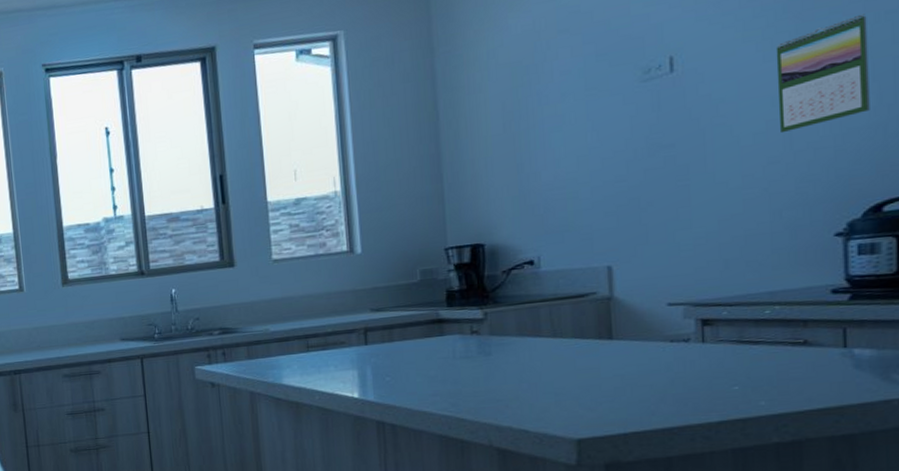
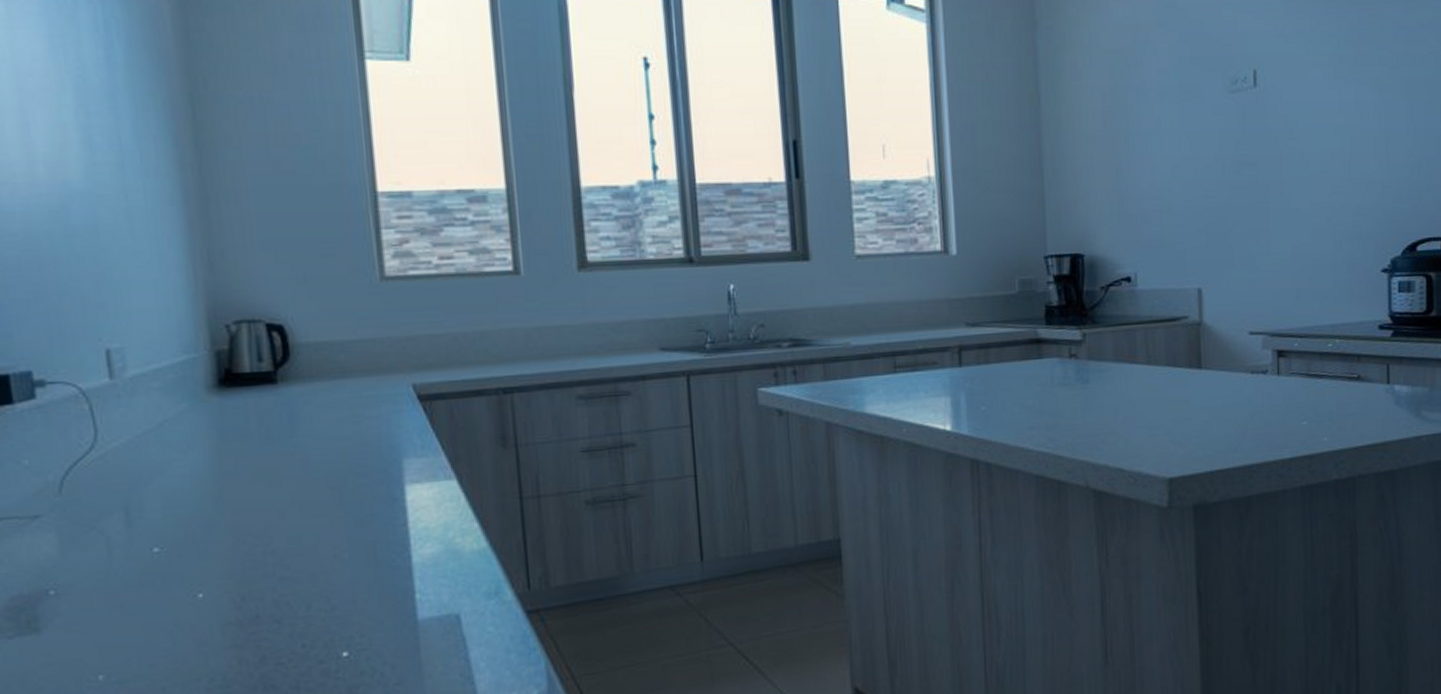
calendar: present [775,13,870,134] -> none [1338,55,1408,164]

